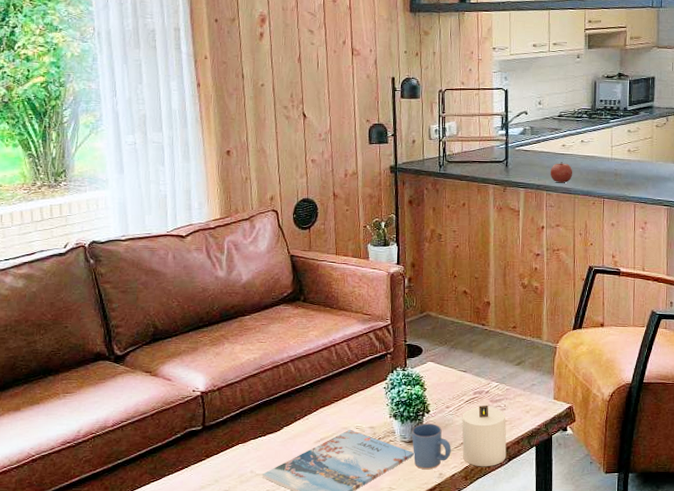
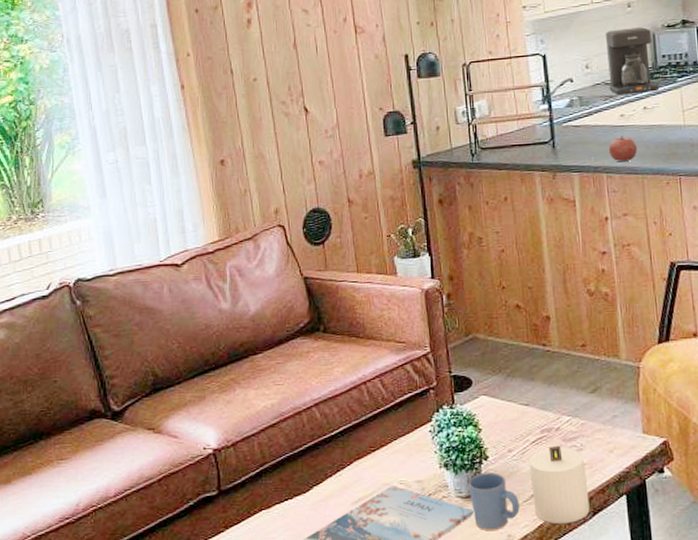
coffee maker: none [555,75,595,129] -> present [606,27,660,95]

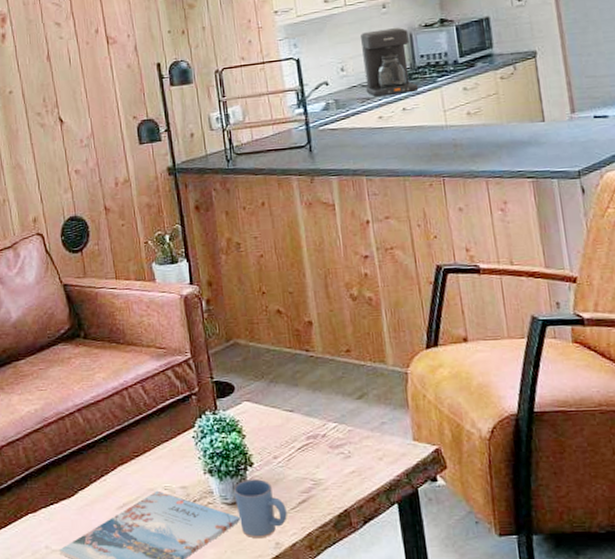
candle: present [529,445,590,525] -> none [295,452,360,533]
fruit: present [608,136,638,162] -> none [367,138,398,165]

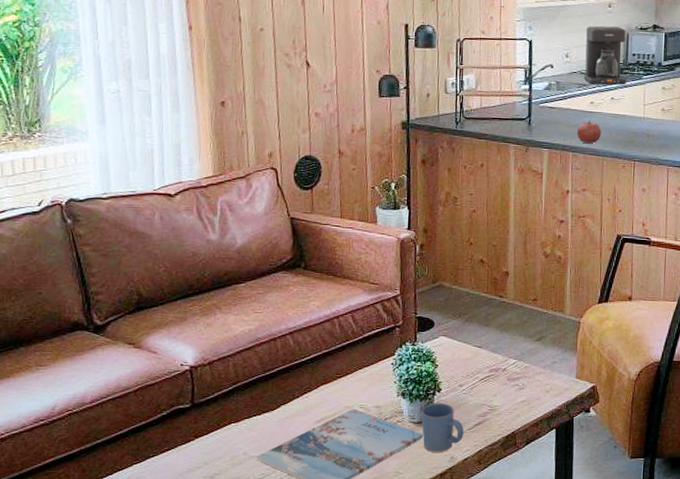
fruit: none [367,138,398,165] -> present [576,121,602,144]

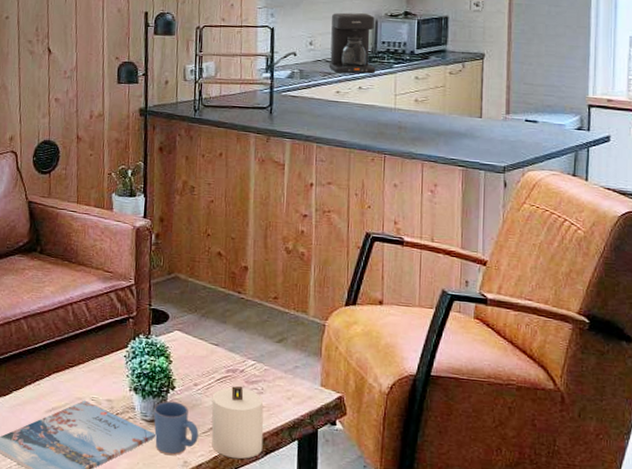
candle: none [476,383,525,451] -> present [211,386,264,460]
fruit: present [576,121,602,144] -> none [321,111,349,135]

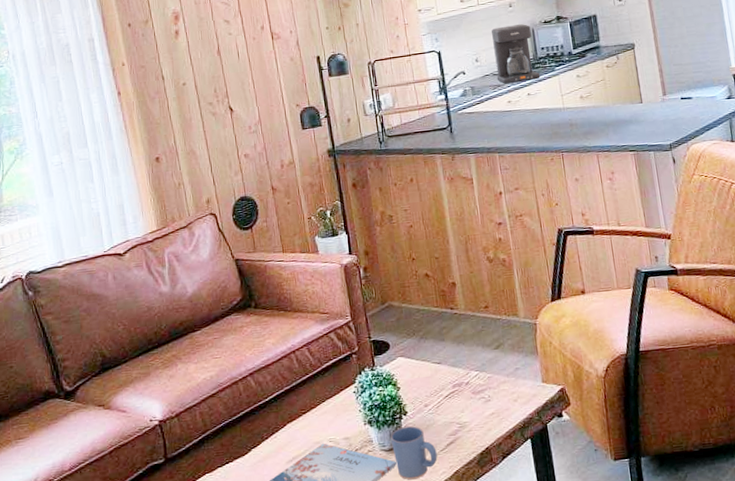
candle: present [211,386,264,460] -> none [443,397,500,470]

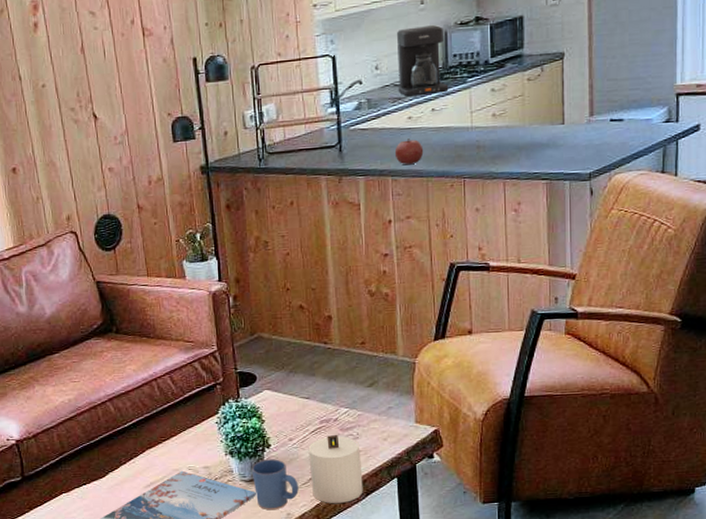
candle: none [443,397,500,470] -> present [308,434,363,504]
fruit: none [499,119,525,143] -> present [394,138,424,165]

